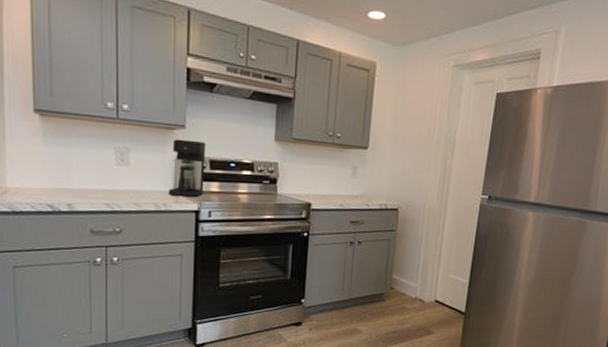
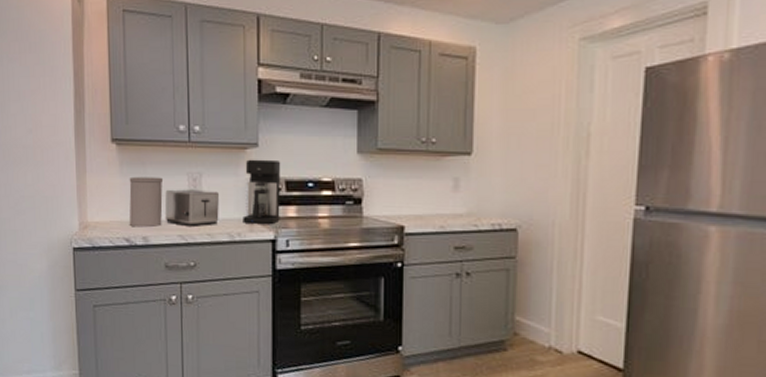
canister: none [53,147,90,196] -> present [129,176,164,228]
toaster: none [90,161,146,197] -> present [164,189,219,228]

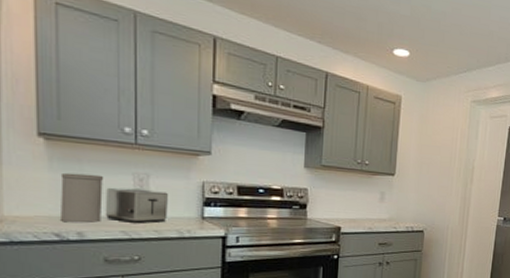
coffee maker: present [243,159,281,225] -> none [193,165,234,224]

